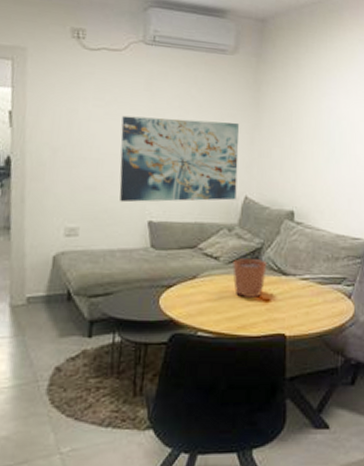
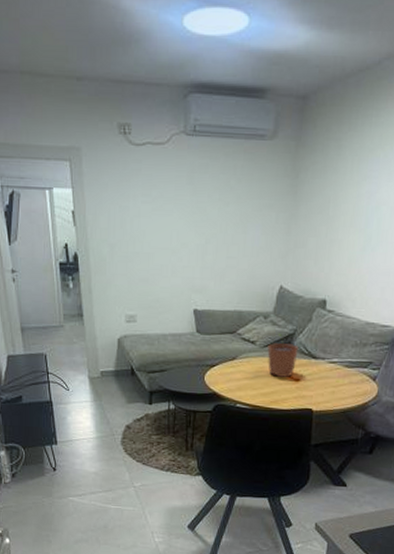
wall art: present [119,115,239,203] -> none [167,210,276,293]

